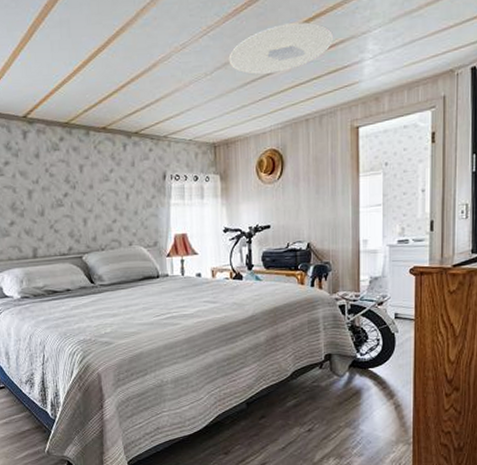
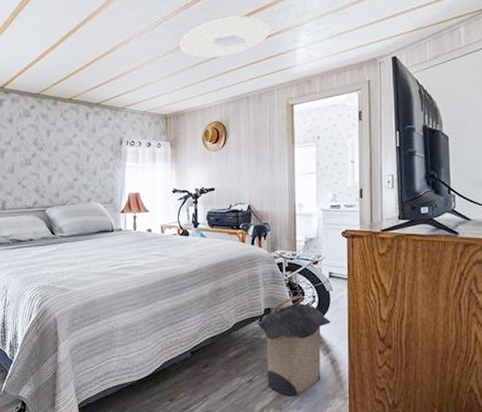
laundry hamper: none [316,339,396,444] -> present [256,295,331,396]

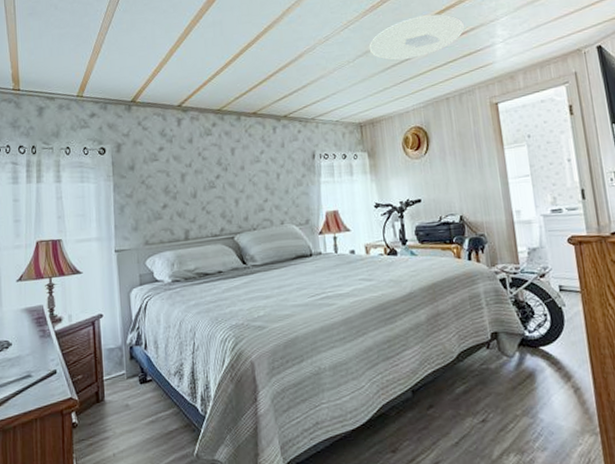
laundry hamper: present [256,295,331,396] -> none [483,314,568,436]

